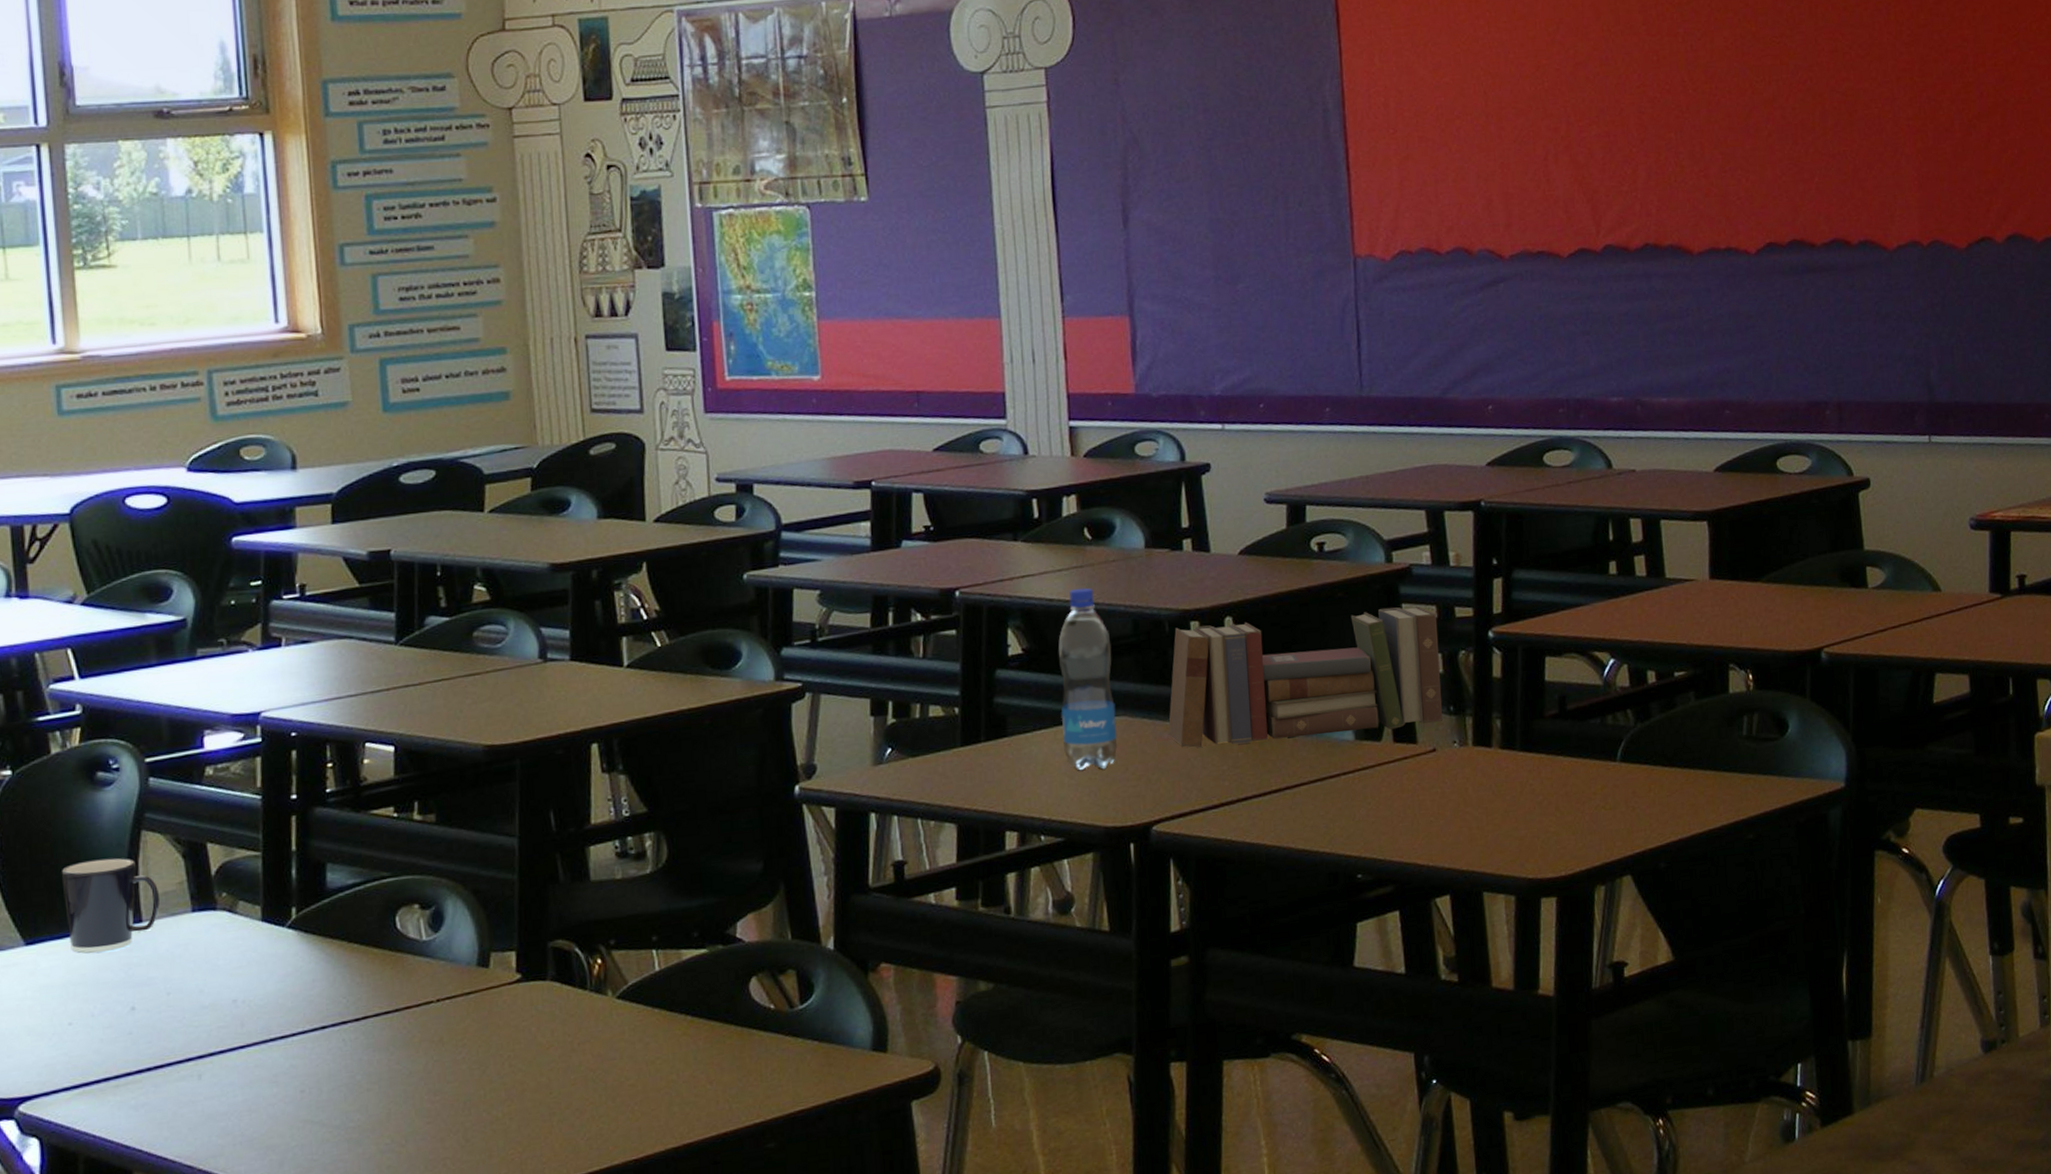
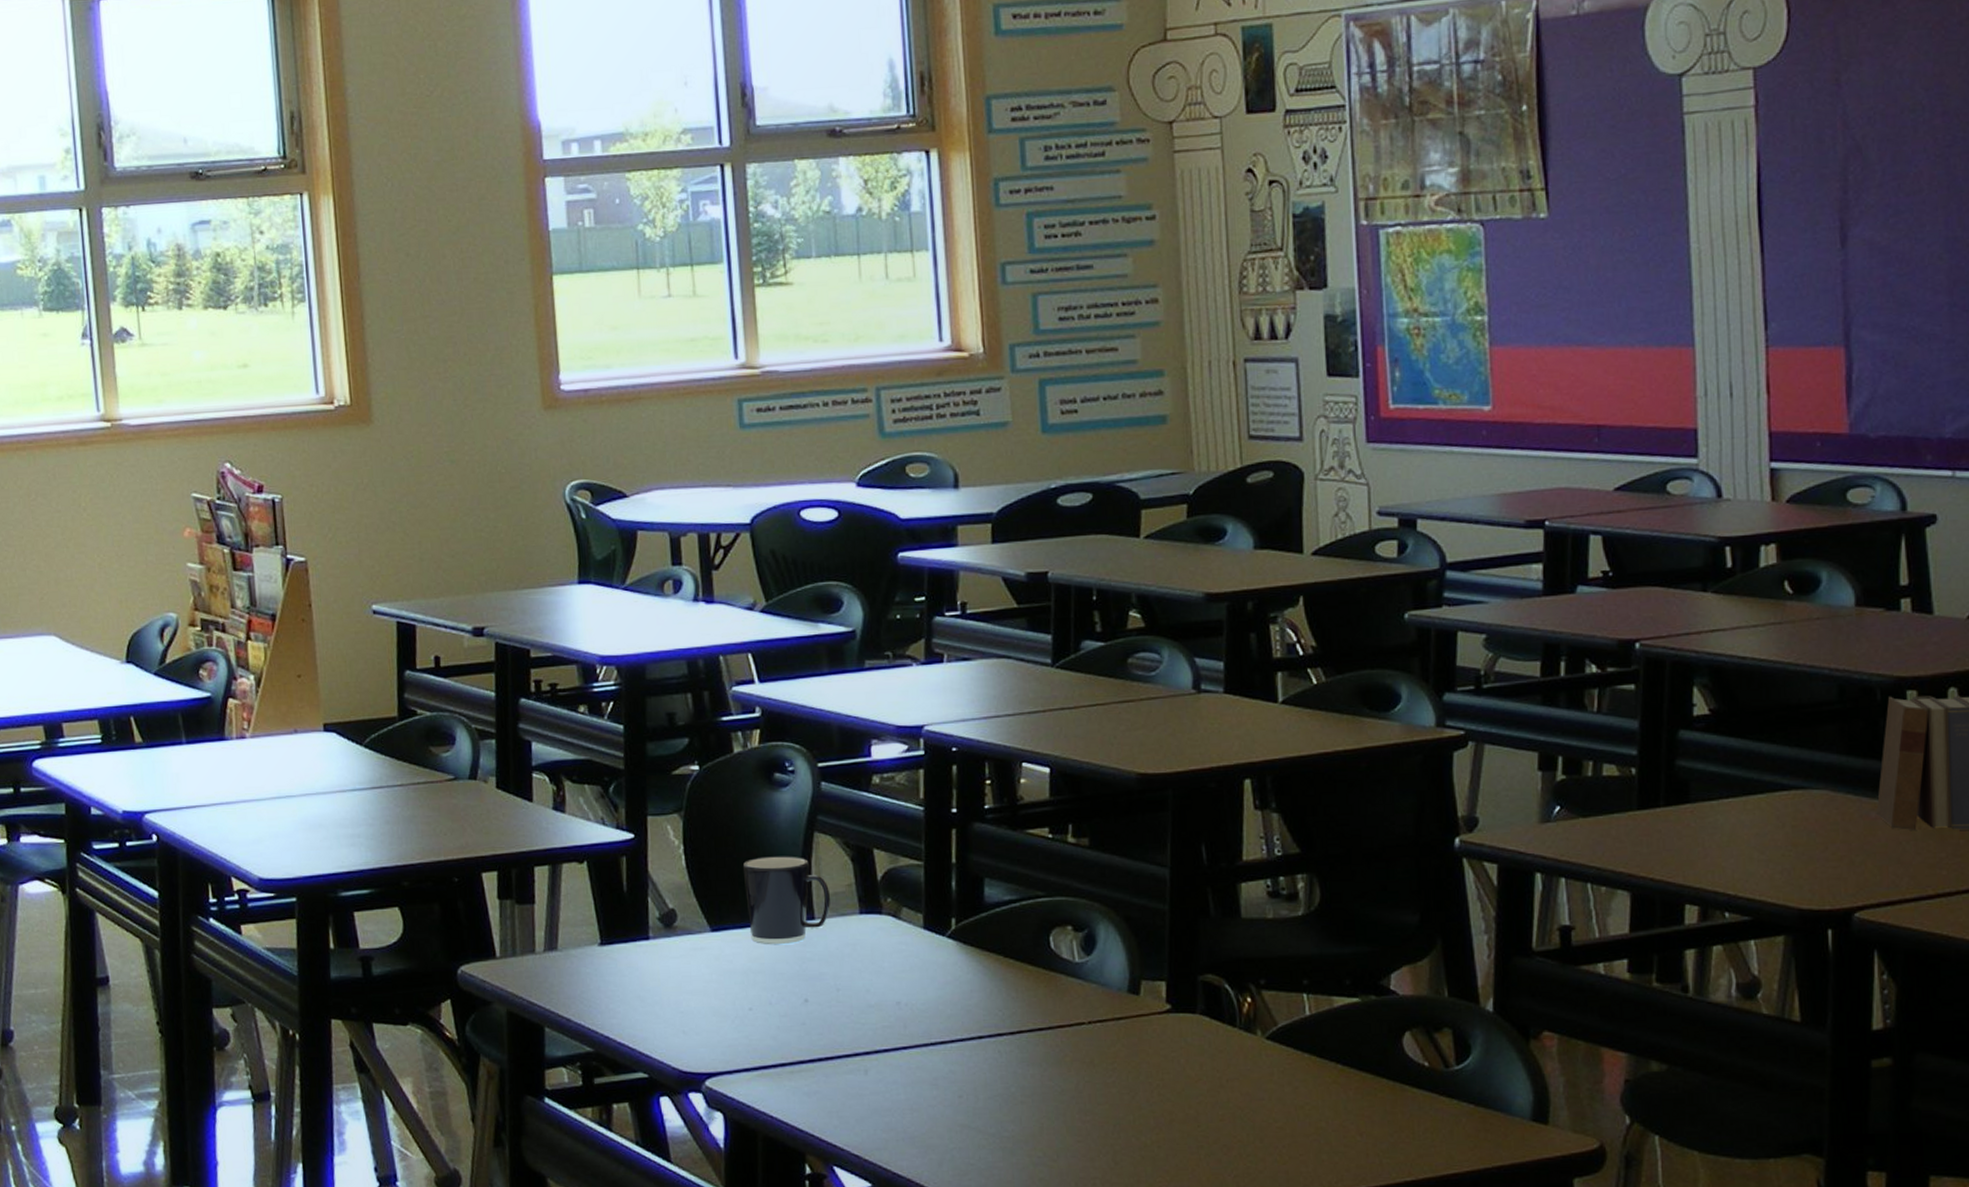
bottle: present [1058,588,1117,771] -> none [1750,646,1816,846]

